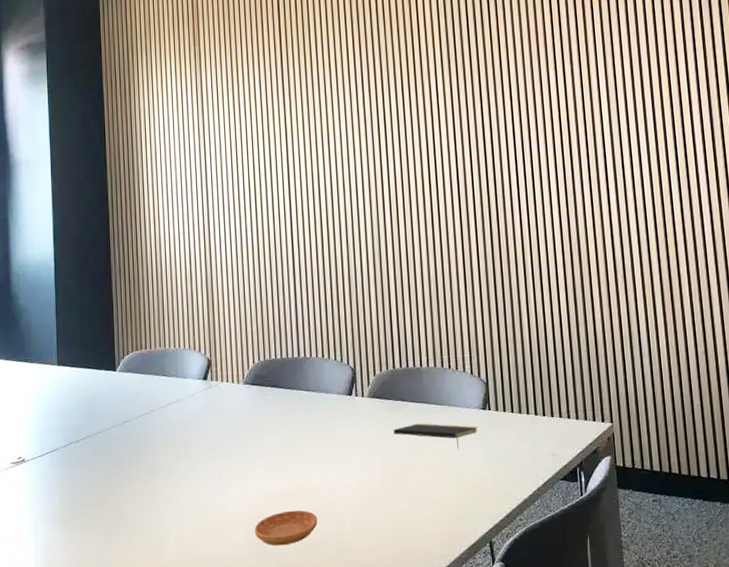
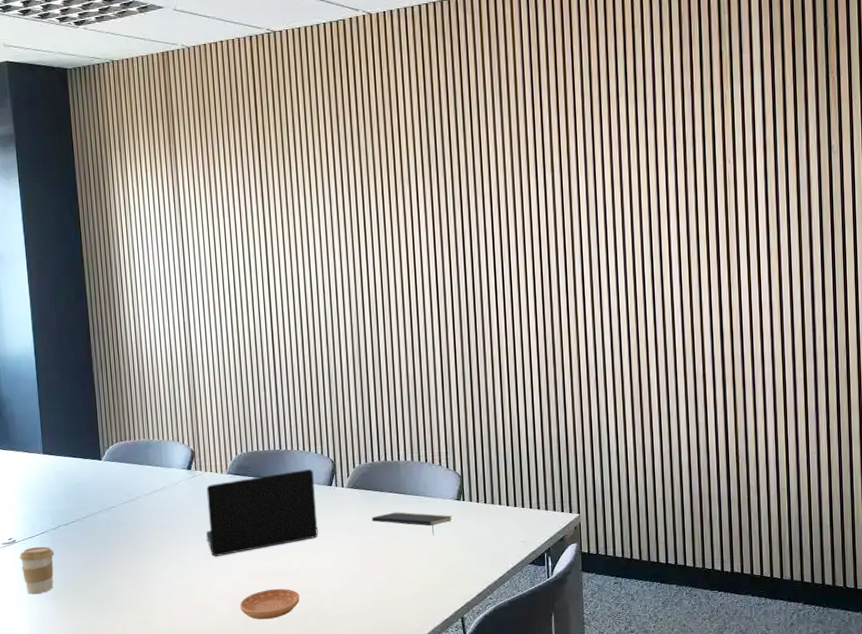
coffee cup: none [28,465,64,520] -> present [20,546,54,595]
laptop: none [221,377,337,476] -> present [206,469,318,557]

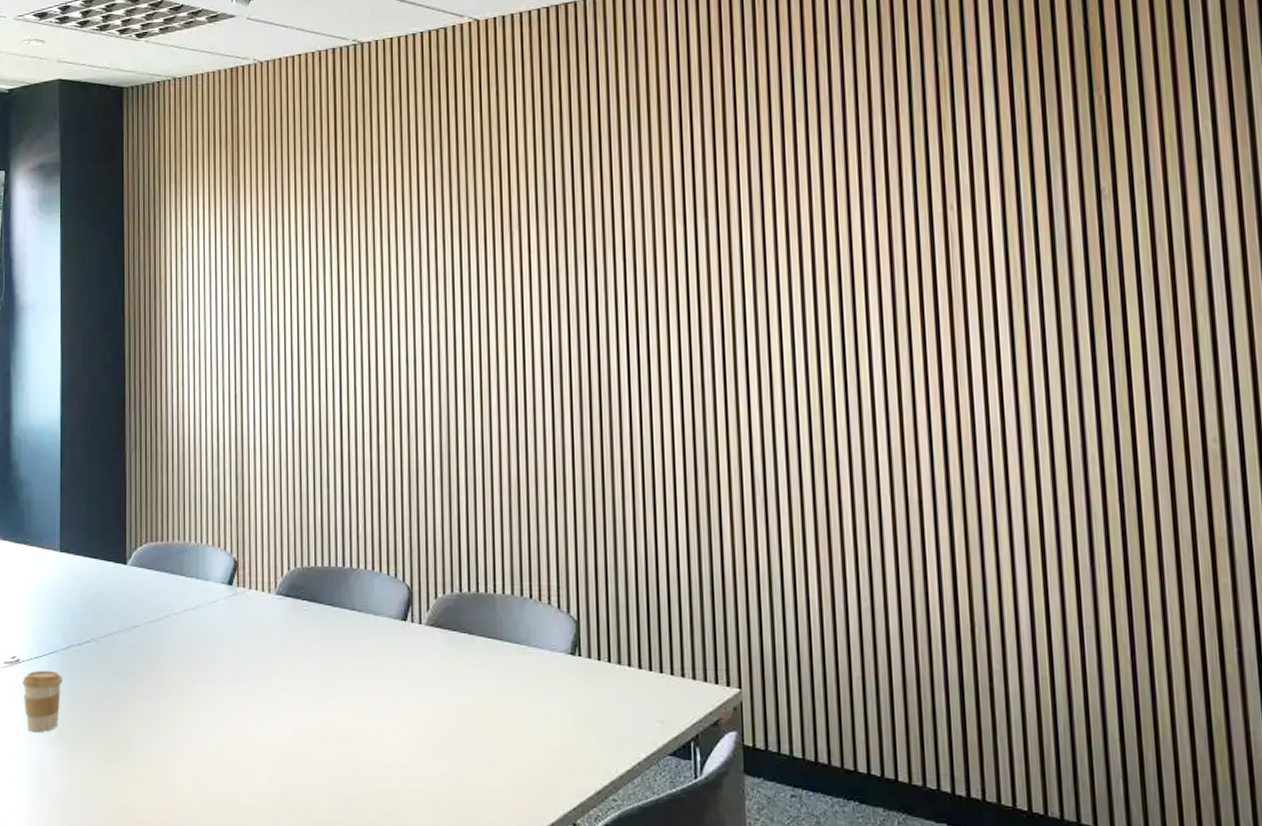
laptop: present [206,469,318,557] -> none [246,595,386,705]
saucer: present [239,588,300,620] -> none [282,755,359,798]
notepad: present [372,512,453,535] -> none [456,664,564,701]

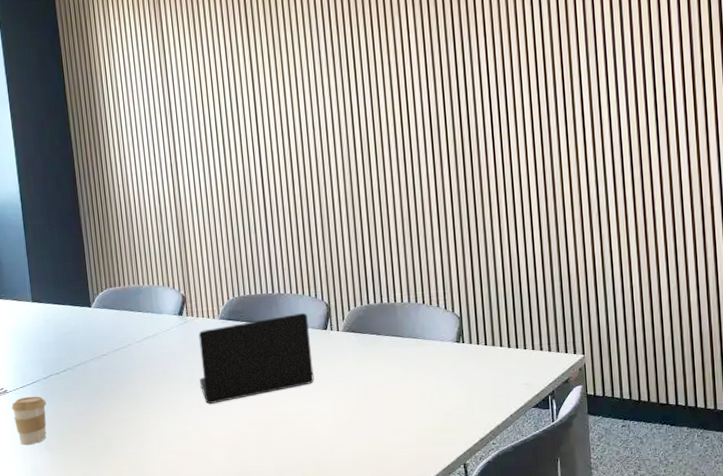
laptop: none [246,595,386,705] -> present [198,312,314,405]

